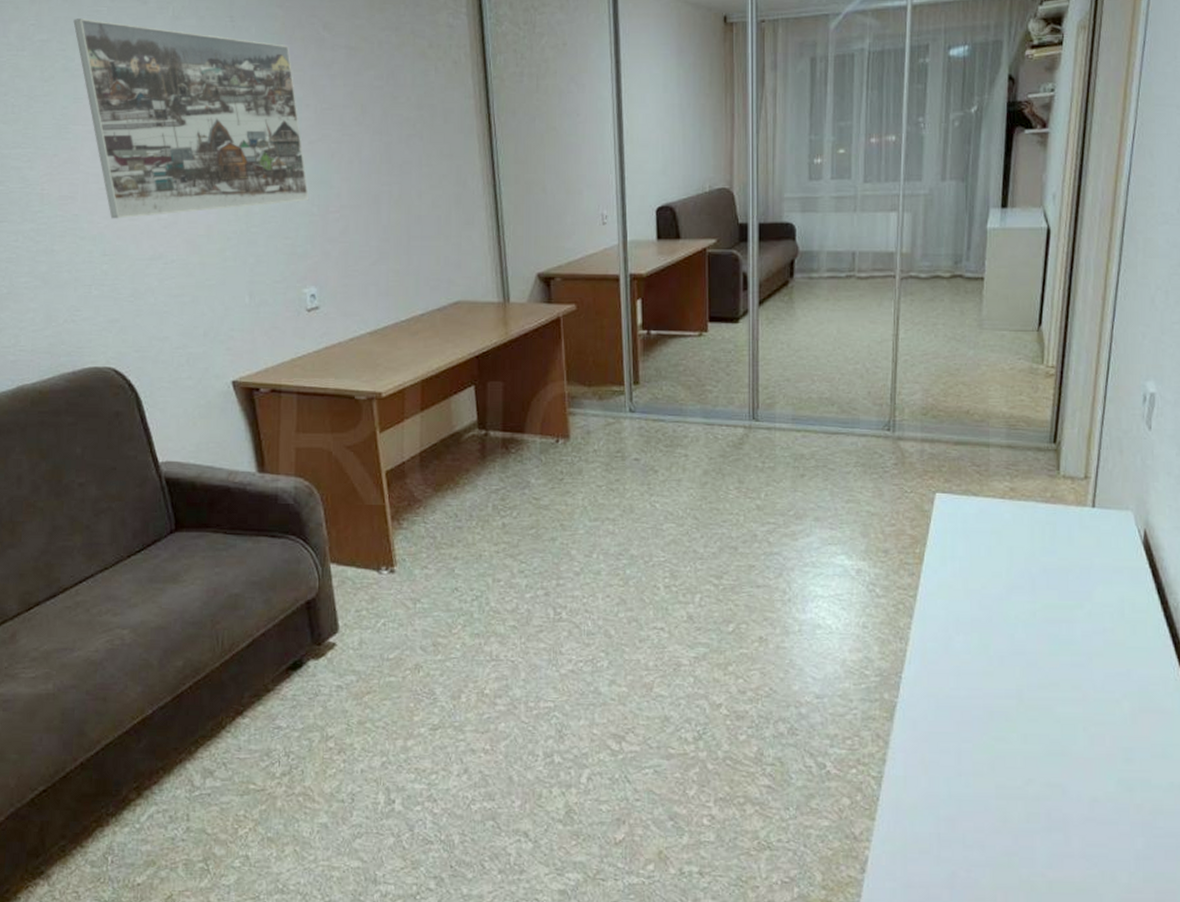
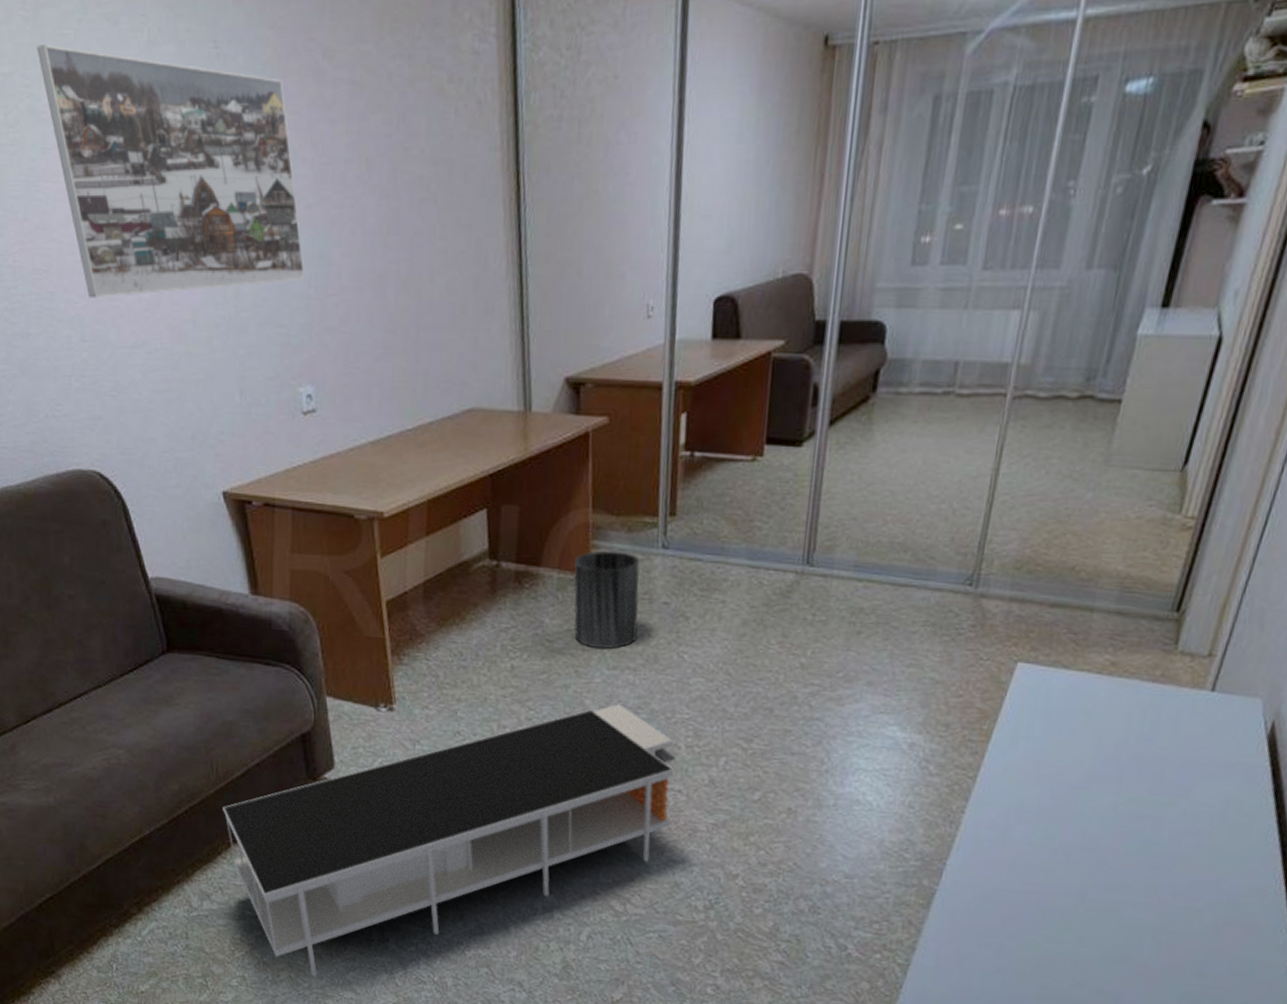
architectural model: none [228,552,656,849] -> present [223,704,675,977]
trash can: none [553,416,613,504] -> present [573,550,640,650]

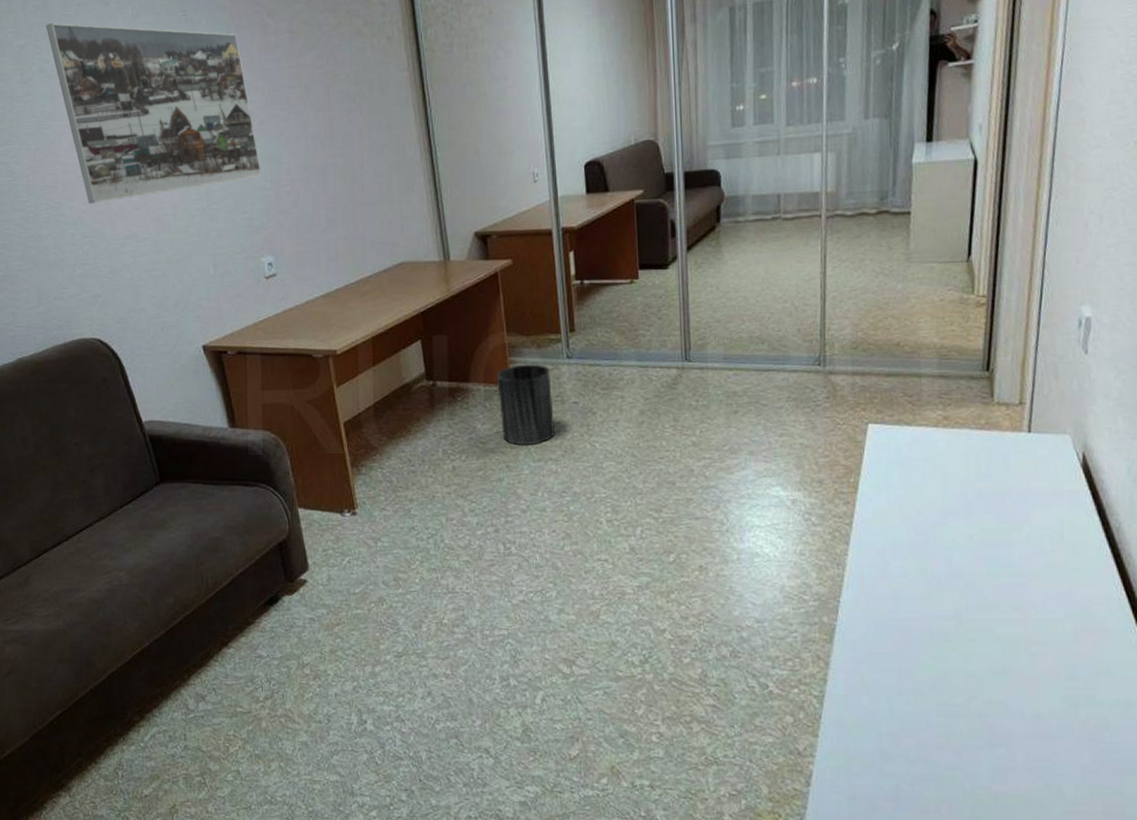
architectural model: present [223,704,675,977] -> none [213,490,601,764]

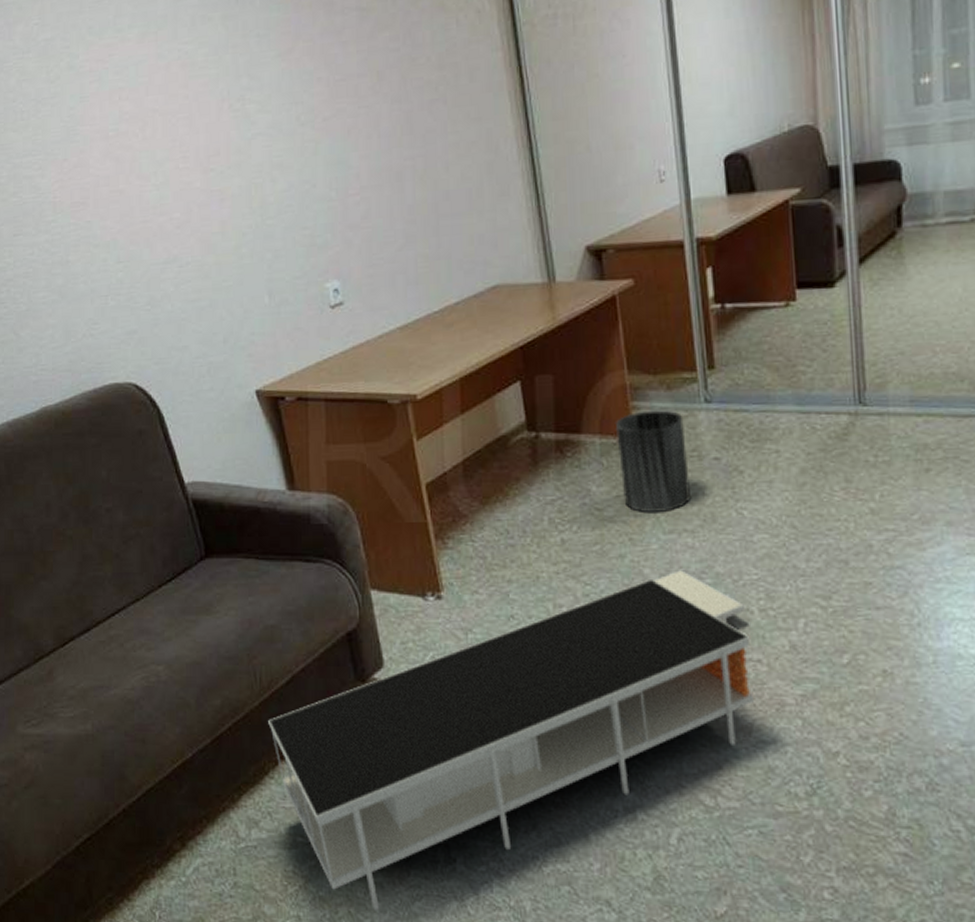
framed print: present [46,23,261,204] -> none [75,11,325,223]
architectural model: none [213,490,601,764] -> present [268,570,754,911]

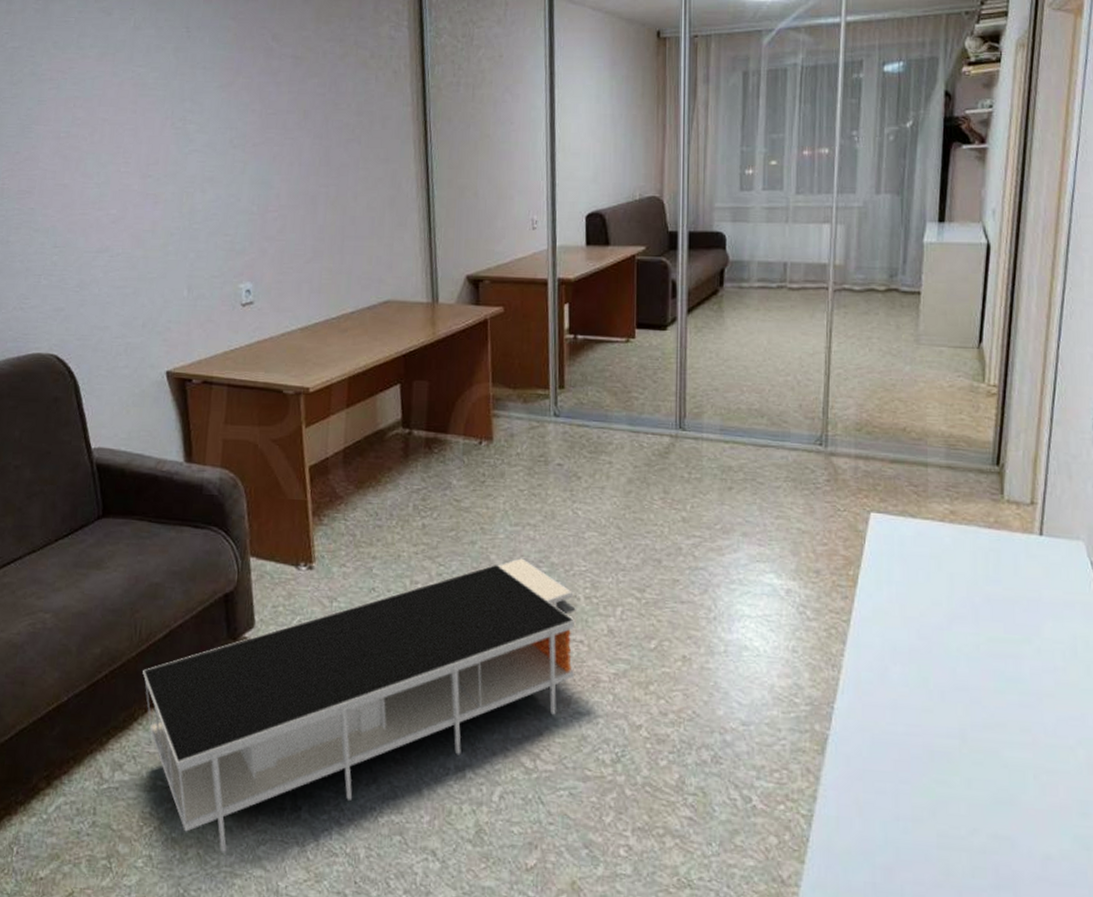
trash can: present [614,410,690,514] -> none [477,419,536,508]

